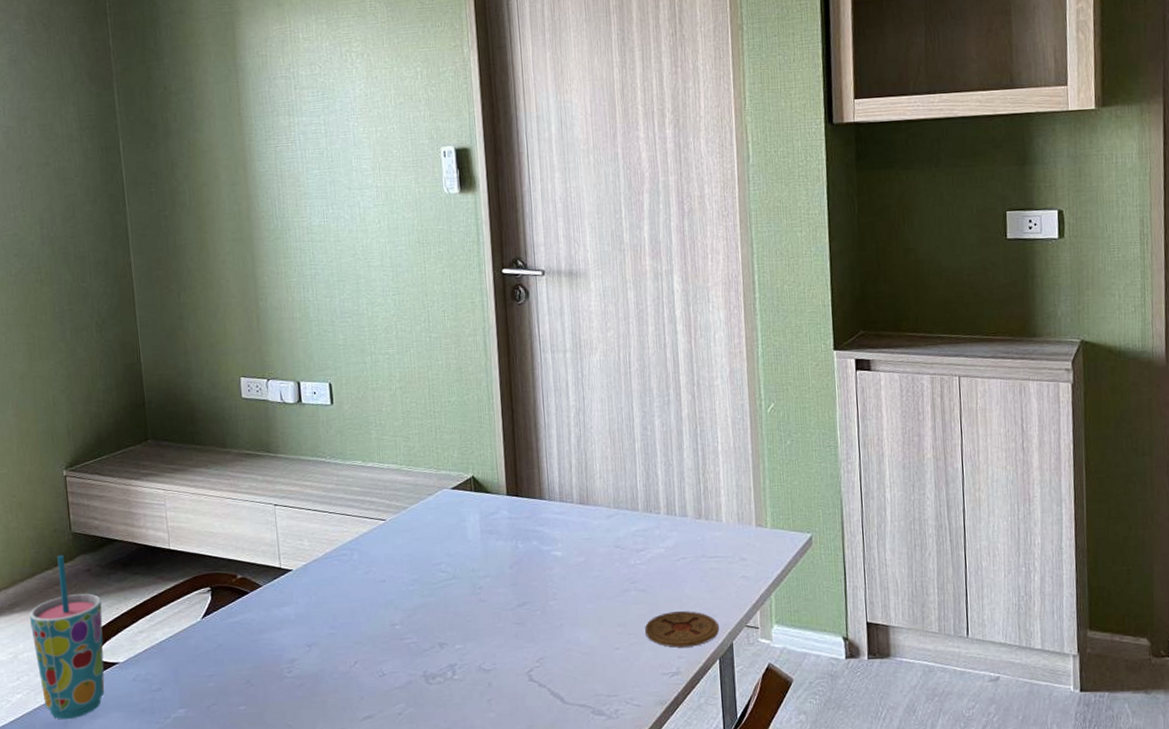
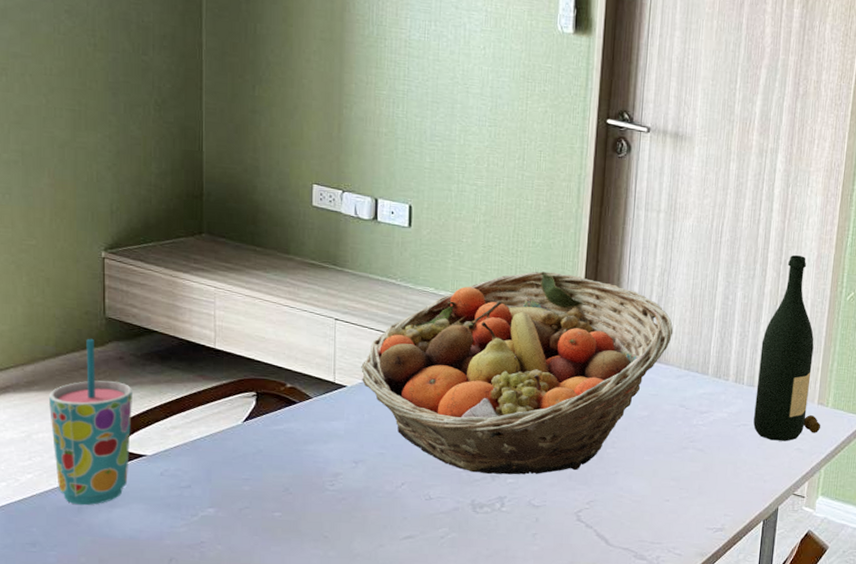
fruit basket: none [303,428,597,643] -> present [361,271,674,475]
coaster: present [645,611,719,648] -> none [697,473,768,507]
wine bottle: none [687,374,764,571] -> present [753,255,821,442]

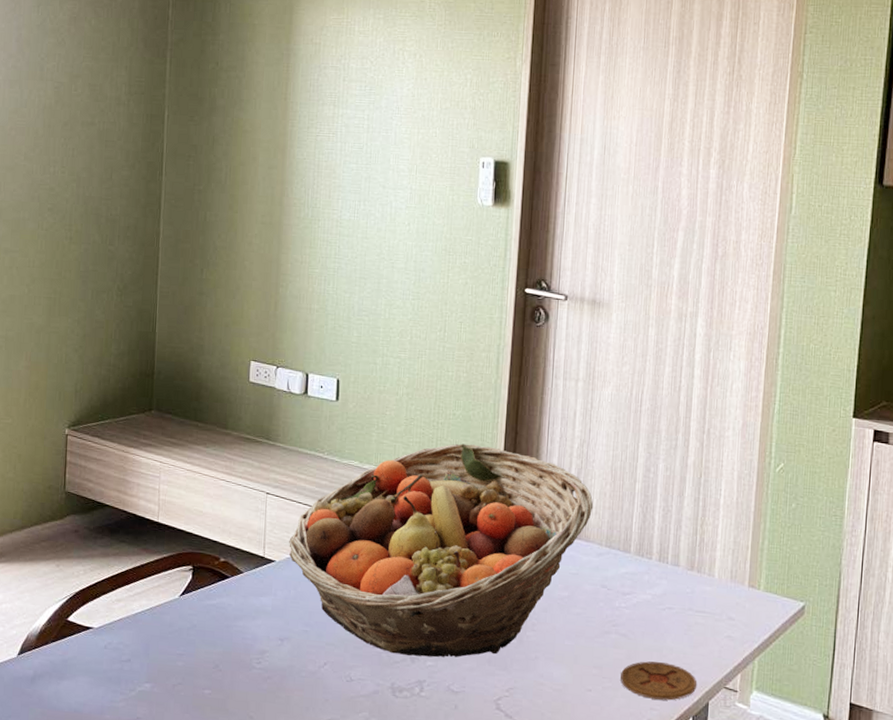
cup: present [49,338,132,506] -> none [13,512,84,677]
coaster: none [697,473,768,507] -> present [620,661,696,701]
wine bottle: present [753,255,821,442] -> none [679,424,753,628]

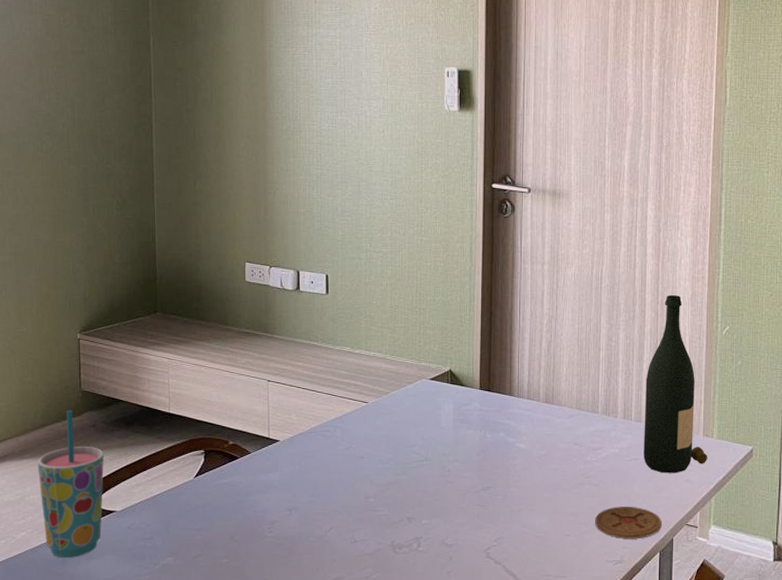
cup: none [13,512,84,677] -> present [38,409,104,558]
fruit basket: present [289,443,594,658] -> none [291,326,564,516]
wine bottle: none [679,424,753,628] -> present [644,295,708,473]

